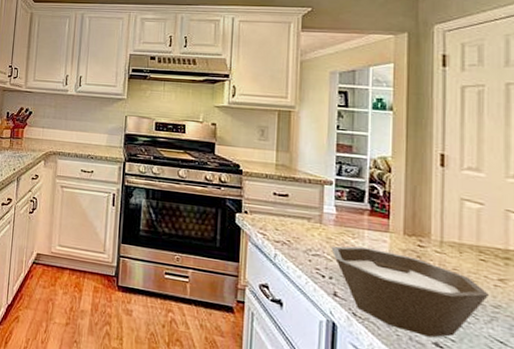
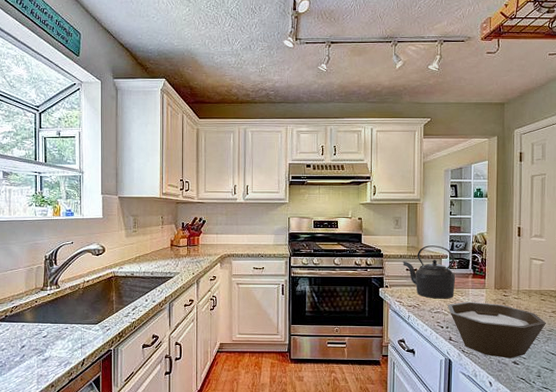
kettle: none [268,165,345,239] -> present [403,245,456,299]

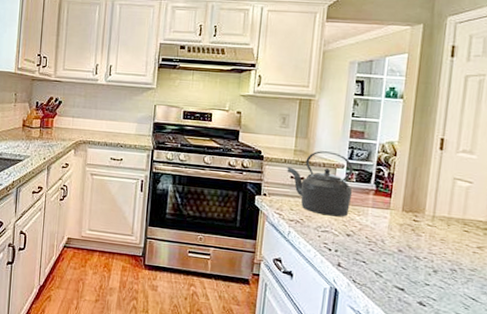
bowl: present [447,301,547,358] -> none [338,222,469,298]

